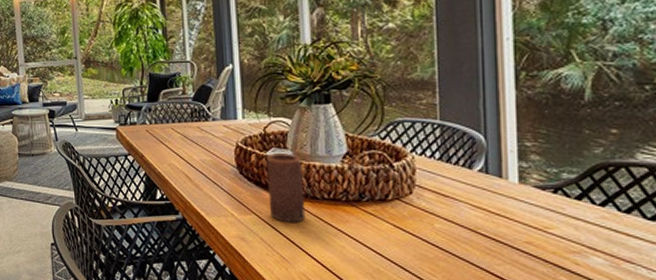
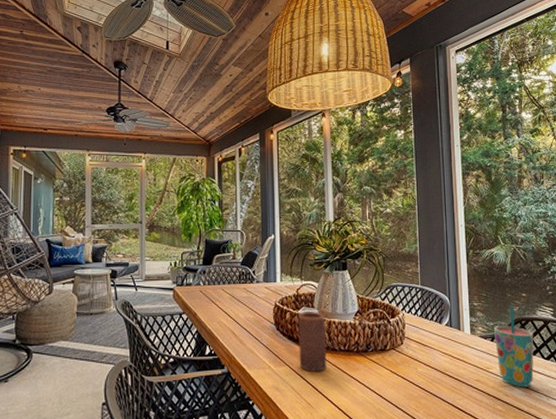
cup: none [559,146,629,256] -> present [494,305,534,387]

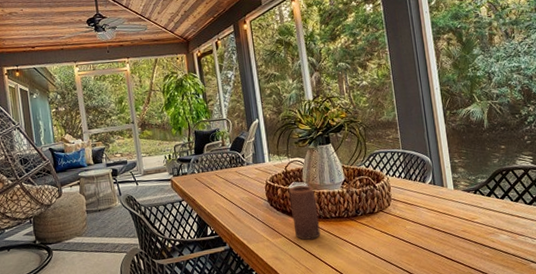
cup: present [494,305,534,387] -> none [476,158,518,233]

